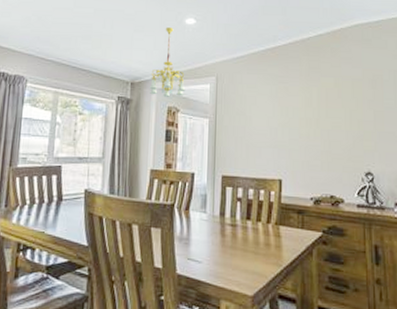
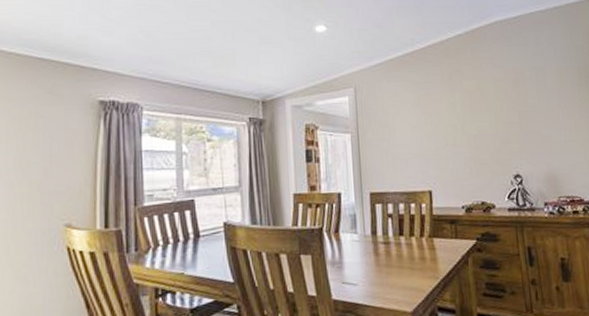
chandelier: present [149,27,186,97] -> none [282,37,323,114]

